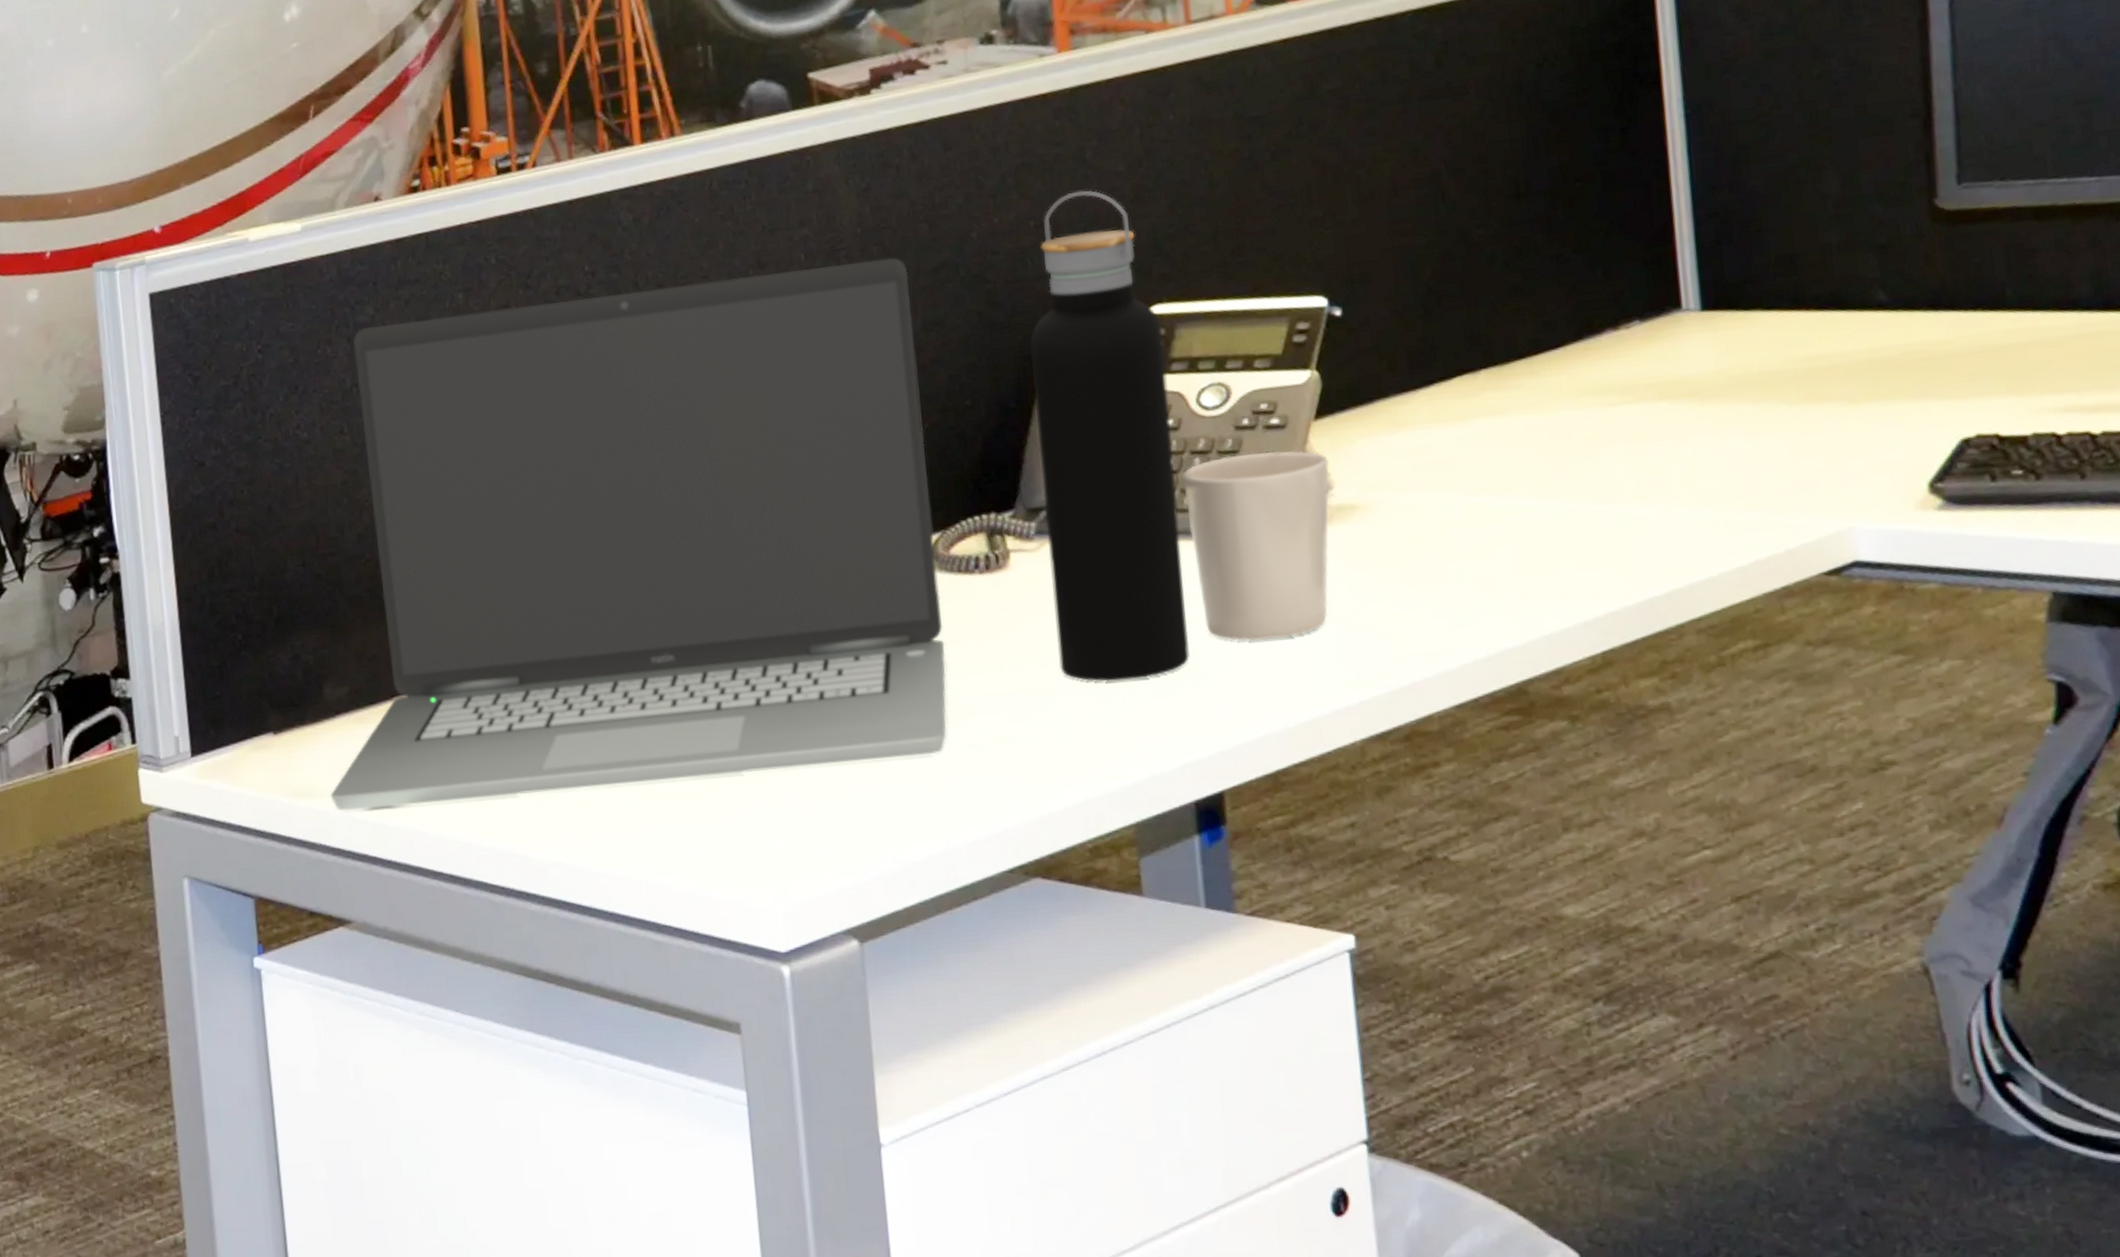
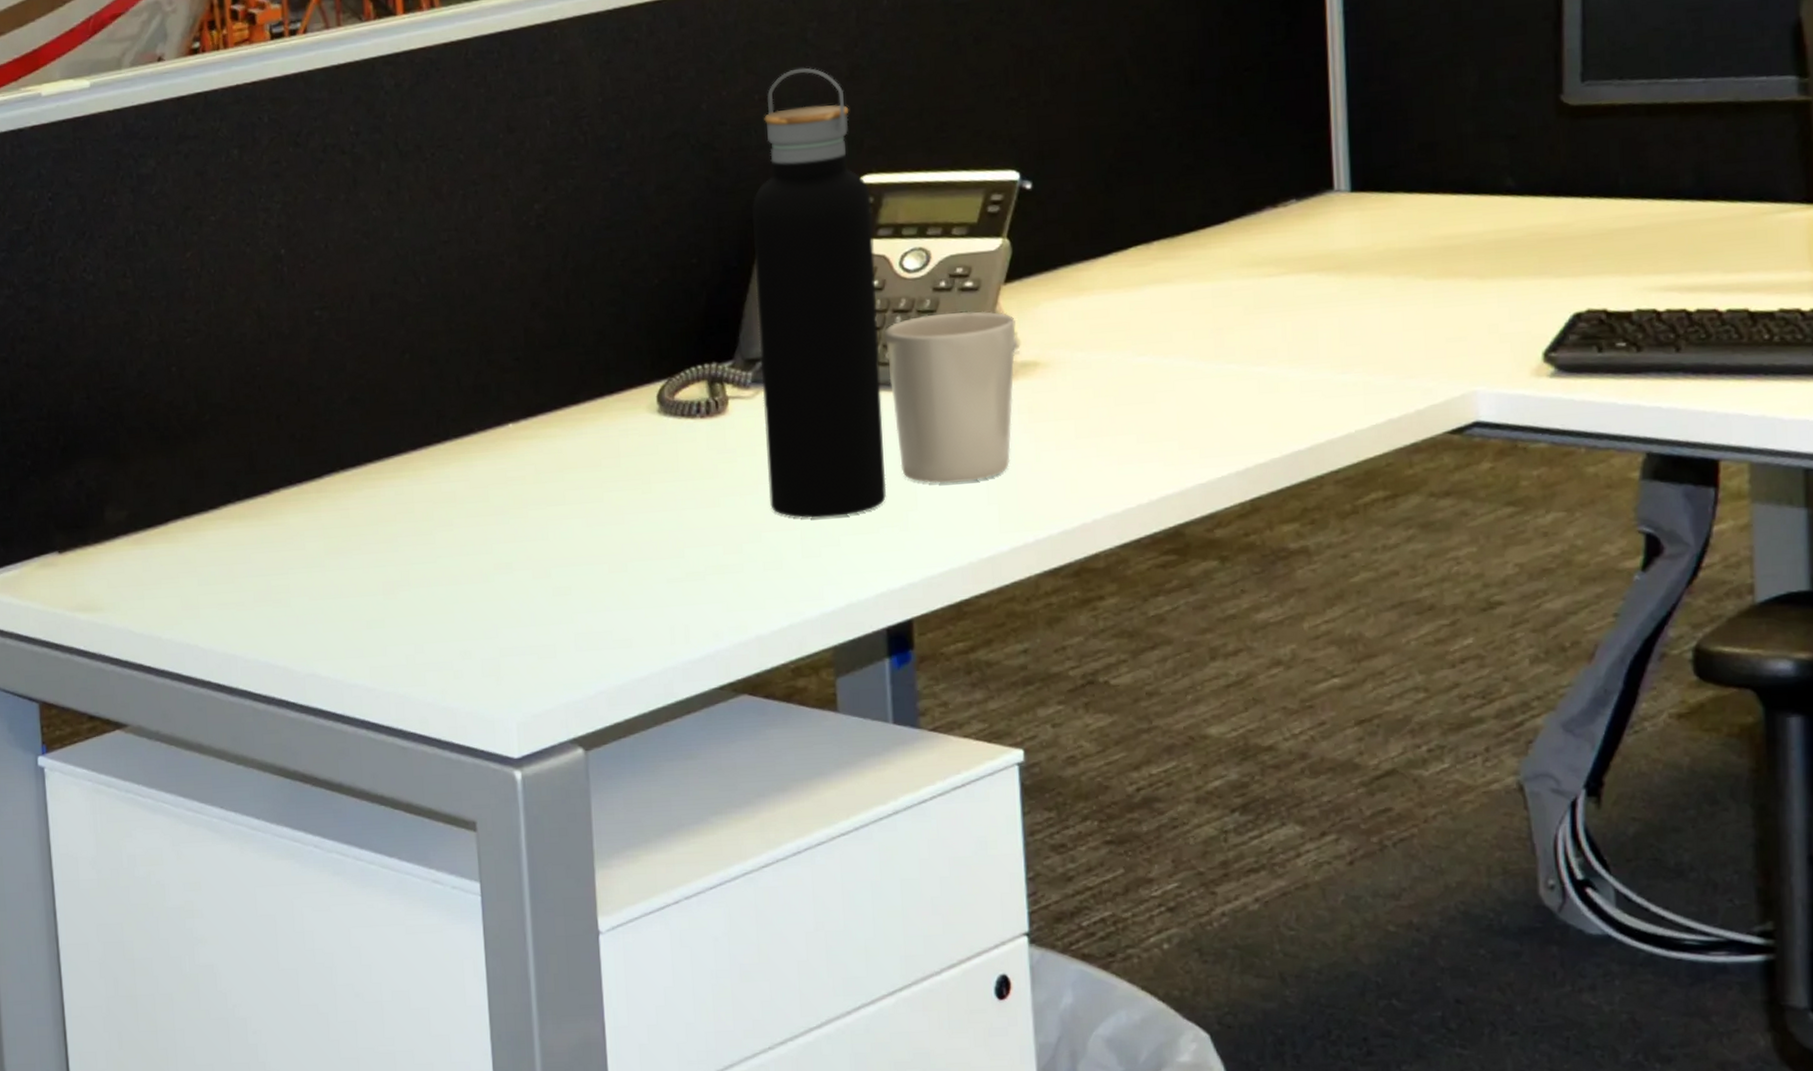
laptop: present [331,257,947,811] -> none [110,125,668,625]

